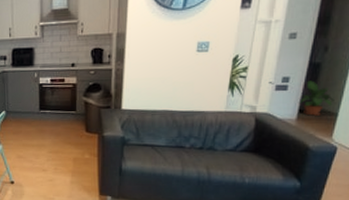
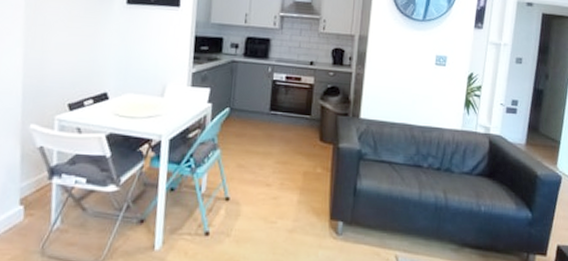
potted plant: present [298,80,334,116] -> none [526,106,556,142]

